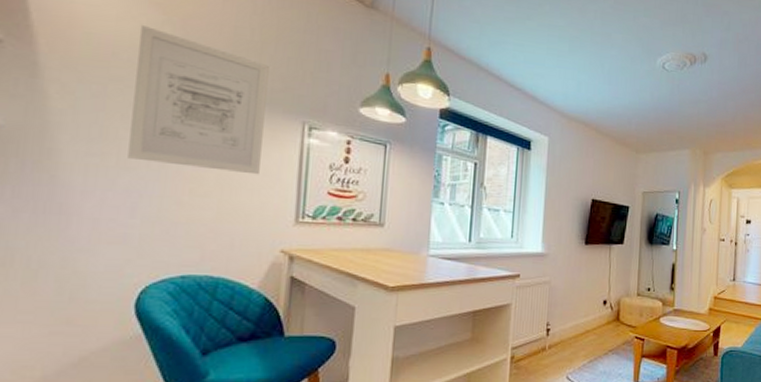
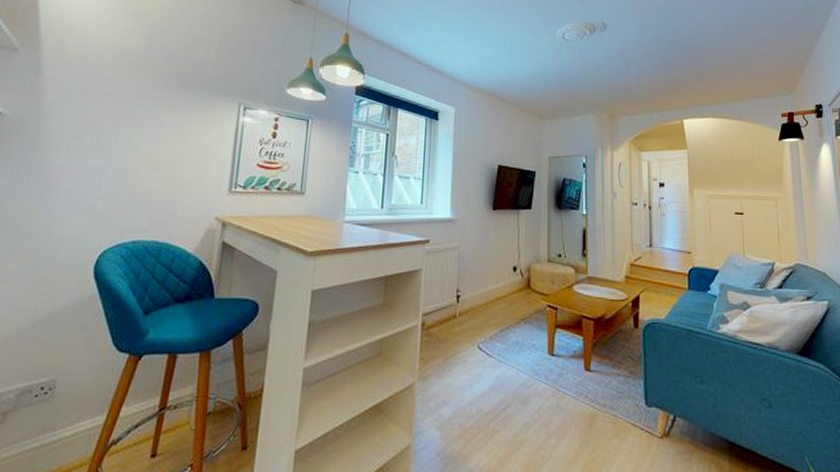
wall art: present [128,25,269,175] -> none [99,31,214,151]

